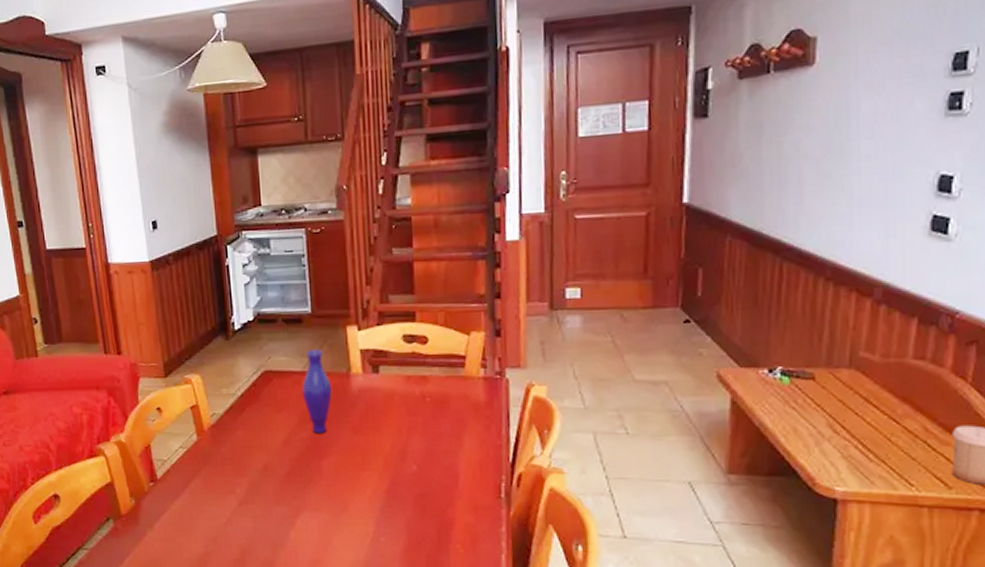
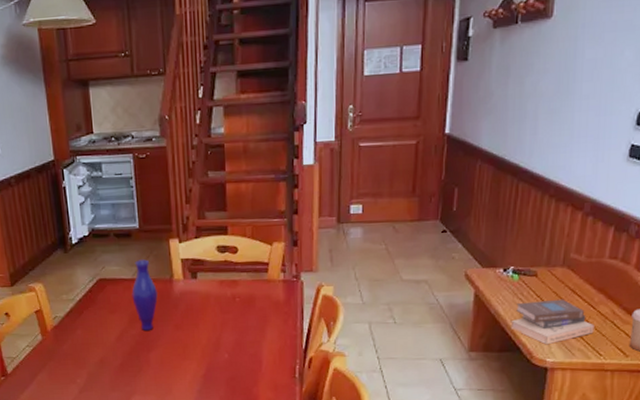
books: none [782,409,900,469] -> present [510,299,594,345]

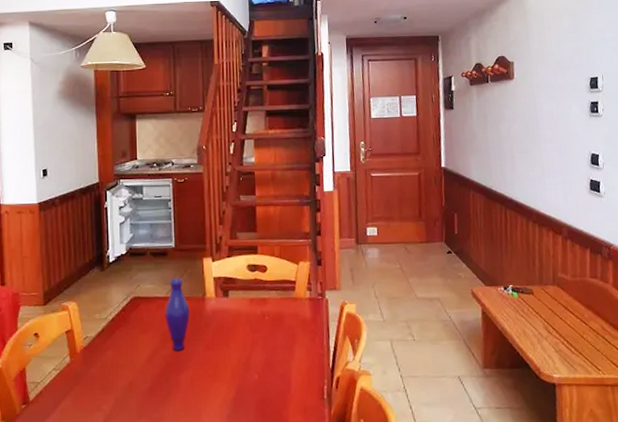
books: present [510,299,594,345] -> none [516,315,590,361]

